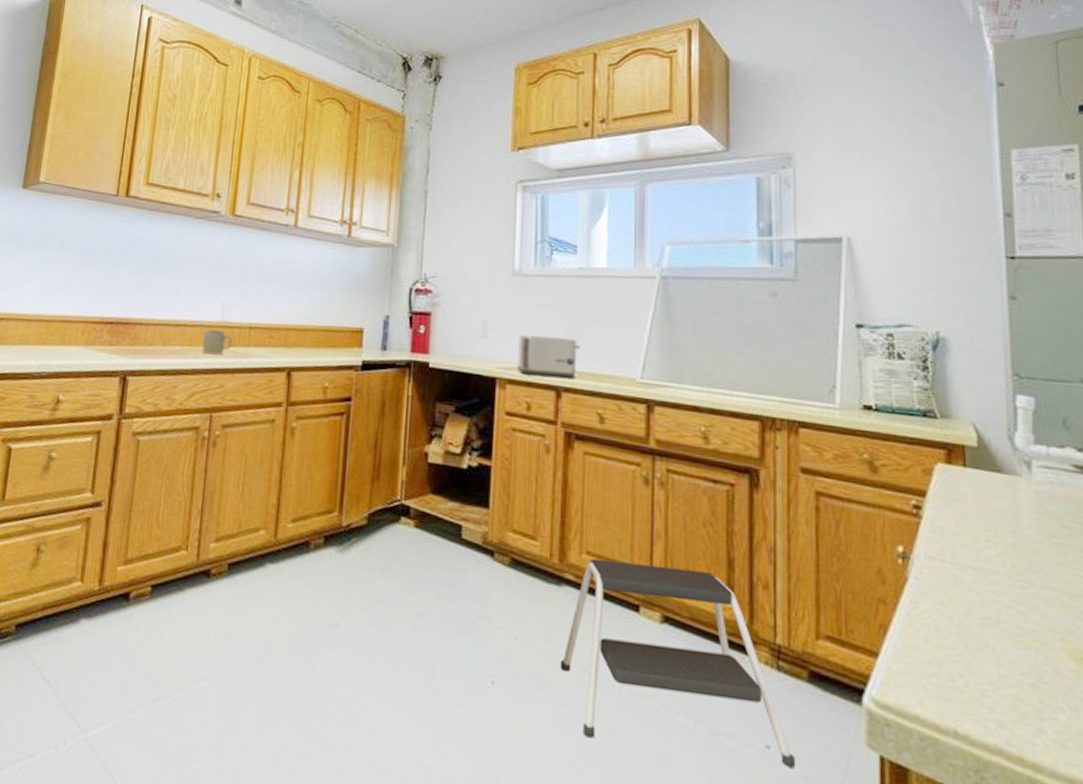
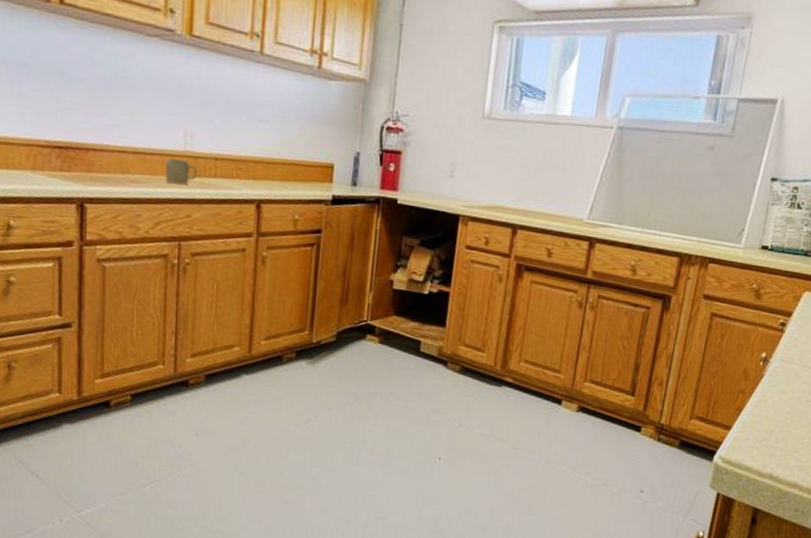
toaster: present [517,335,580,378] -> none [480,176,538,217]
step stool: present [560,558,795,768] -> none [494,365,659,503]

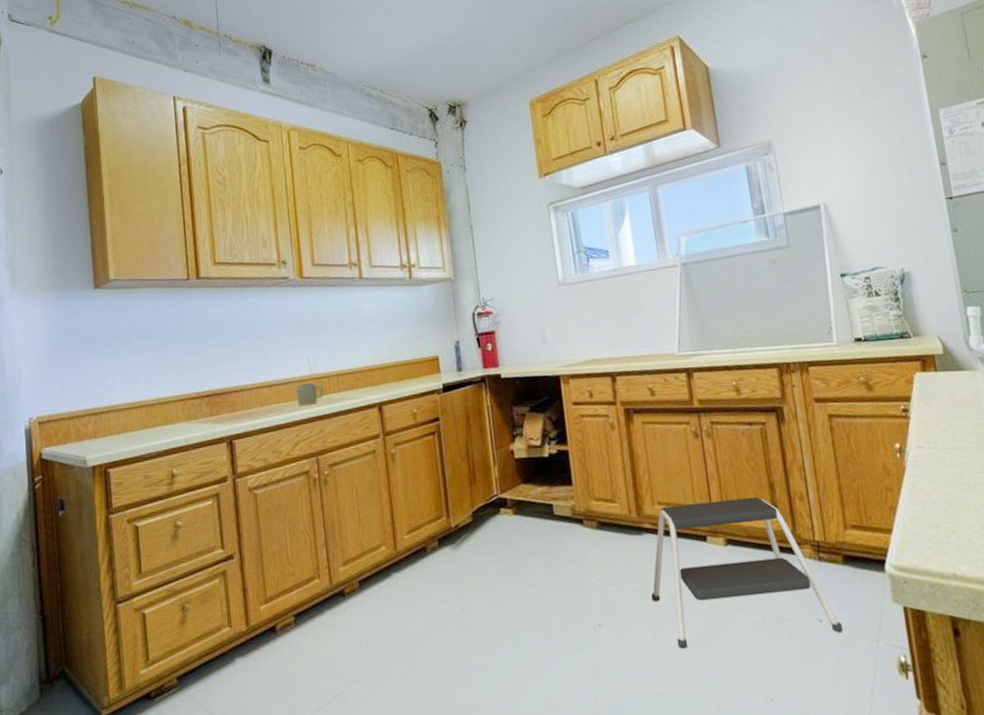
step stool: none [494,365,659,503] -> present [651,496,843,649]

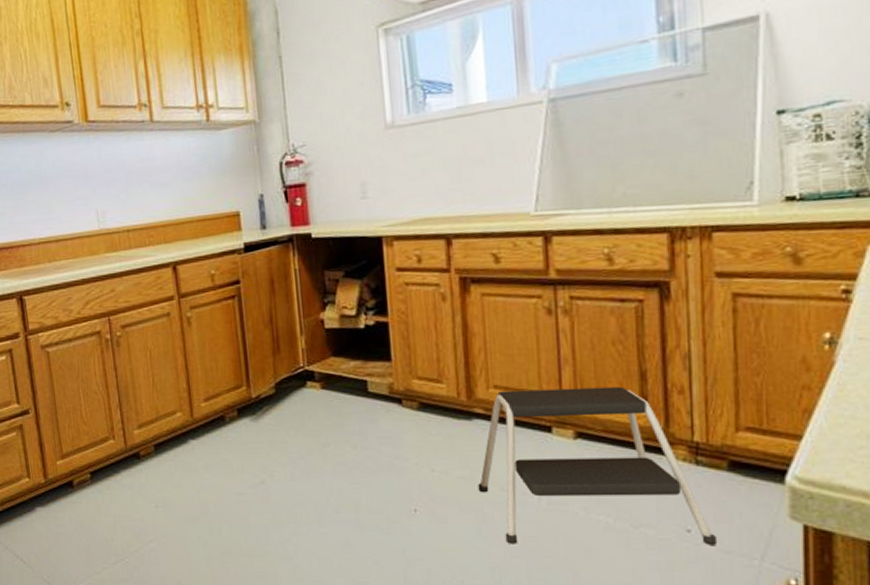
mug: present [295,383,324,406] -> none [84,238,114,263]

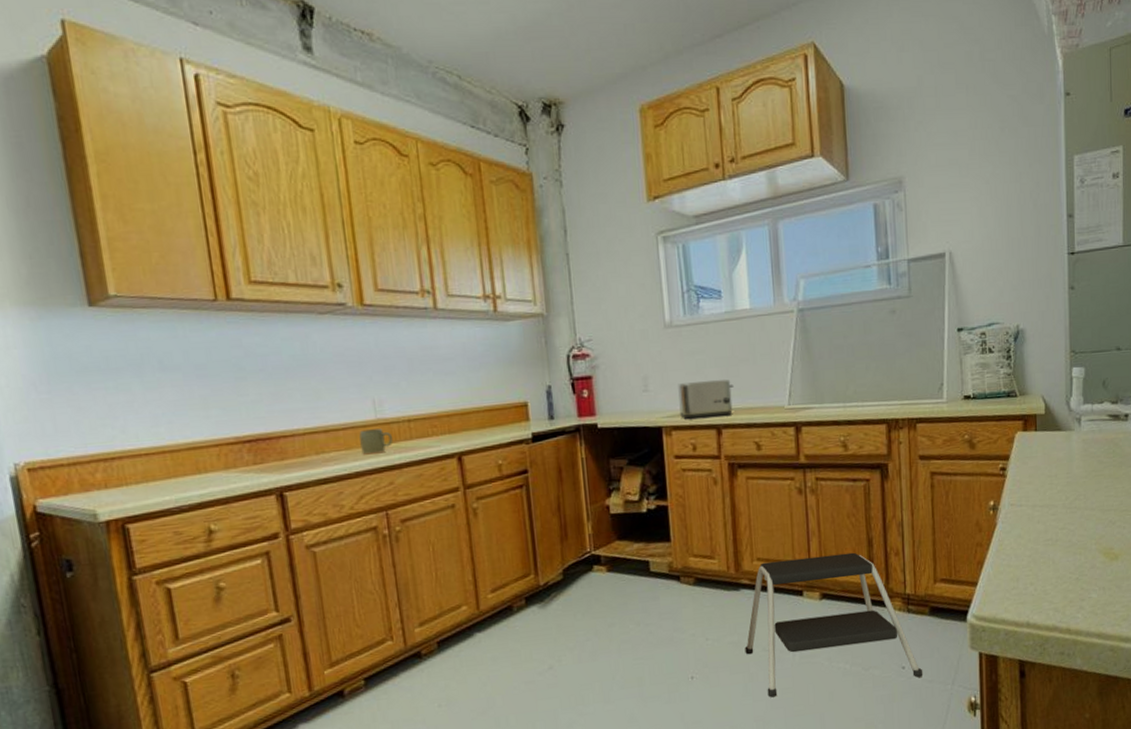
mug: none [84,238,114,263] -> present [358,429,393,455]
toaster: none [400,183,467,229] -> present [678,379,734,420]

